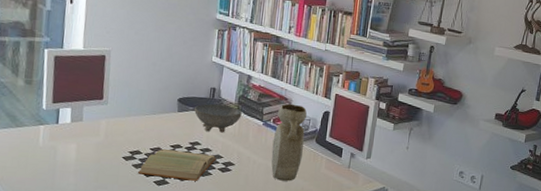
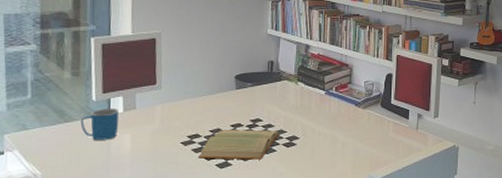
mug: none [30,117,66,148] -> present [80,109,119,140]
bowl: present [194,104,242,133] -> none [253,78,303,107]
vase: present [271,103,307,181] -> none [336,69,369,150]

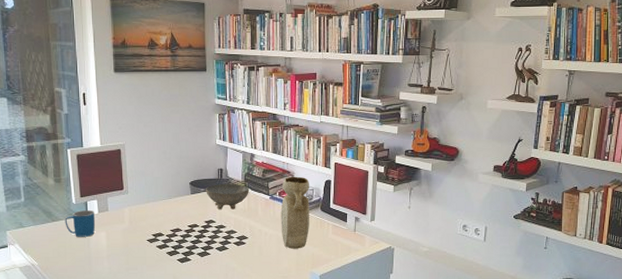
ledger: present [199,129,280,160] -> none [163,229,231,256]
bowl: none [253,78,303,107] -> present [206,184,249,210]
vase: none [336,69,369,150] -> present [280,176,309,249]

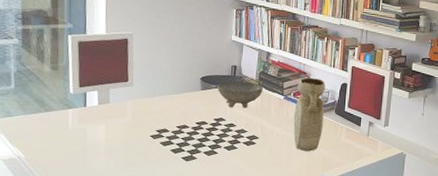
mug: present [65,210,96,237] -> none [59,101,94,130]

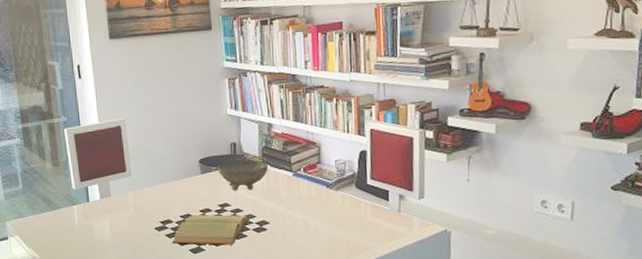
ledger: none [166,125,241,155] -> present [172,214,249,245]
vase: present [293,77,325,151] -> none [306,147,343,235]

